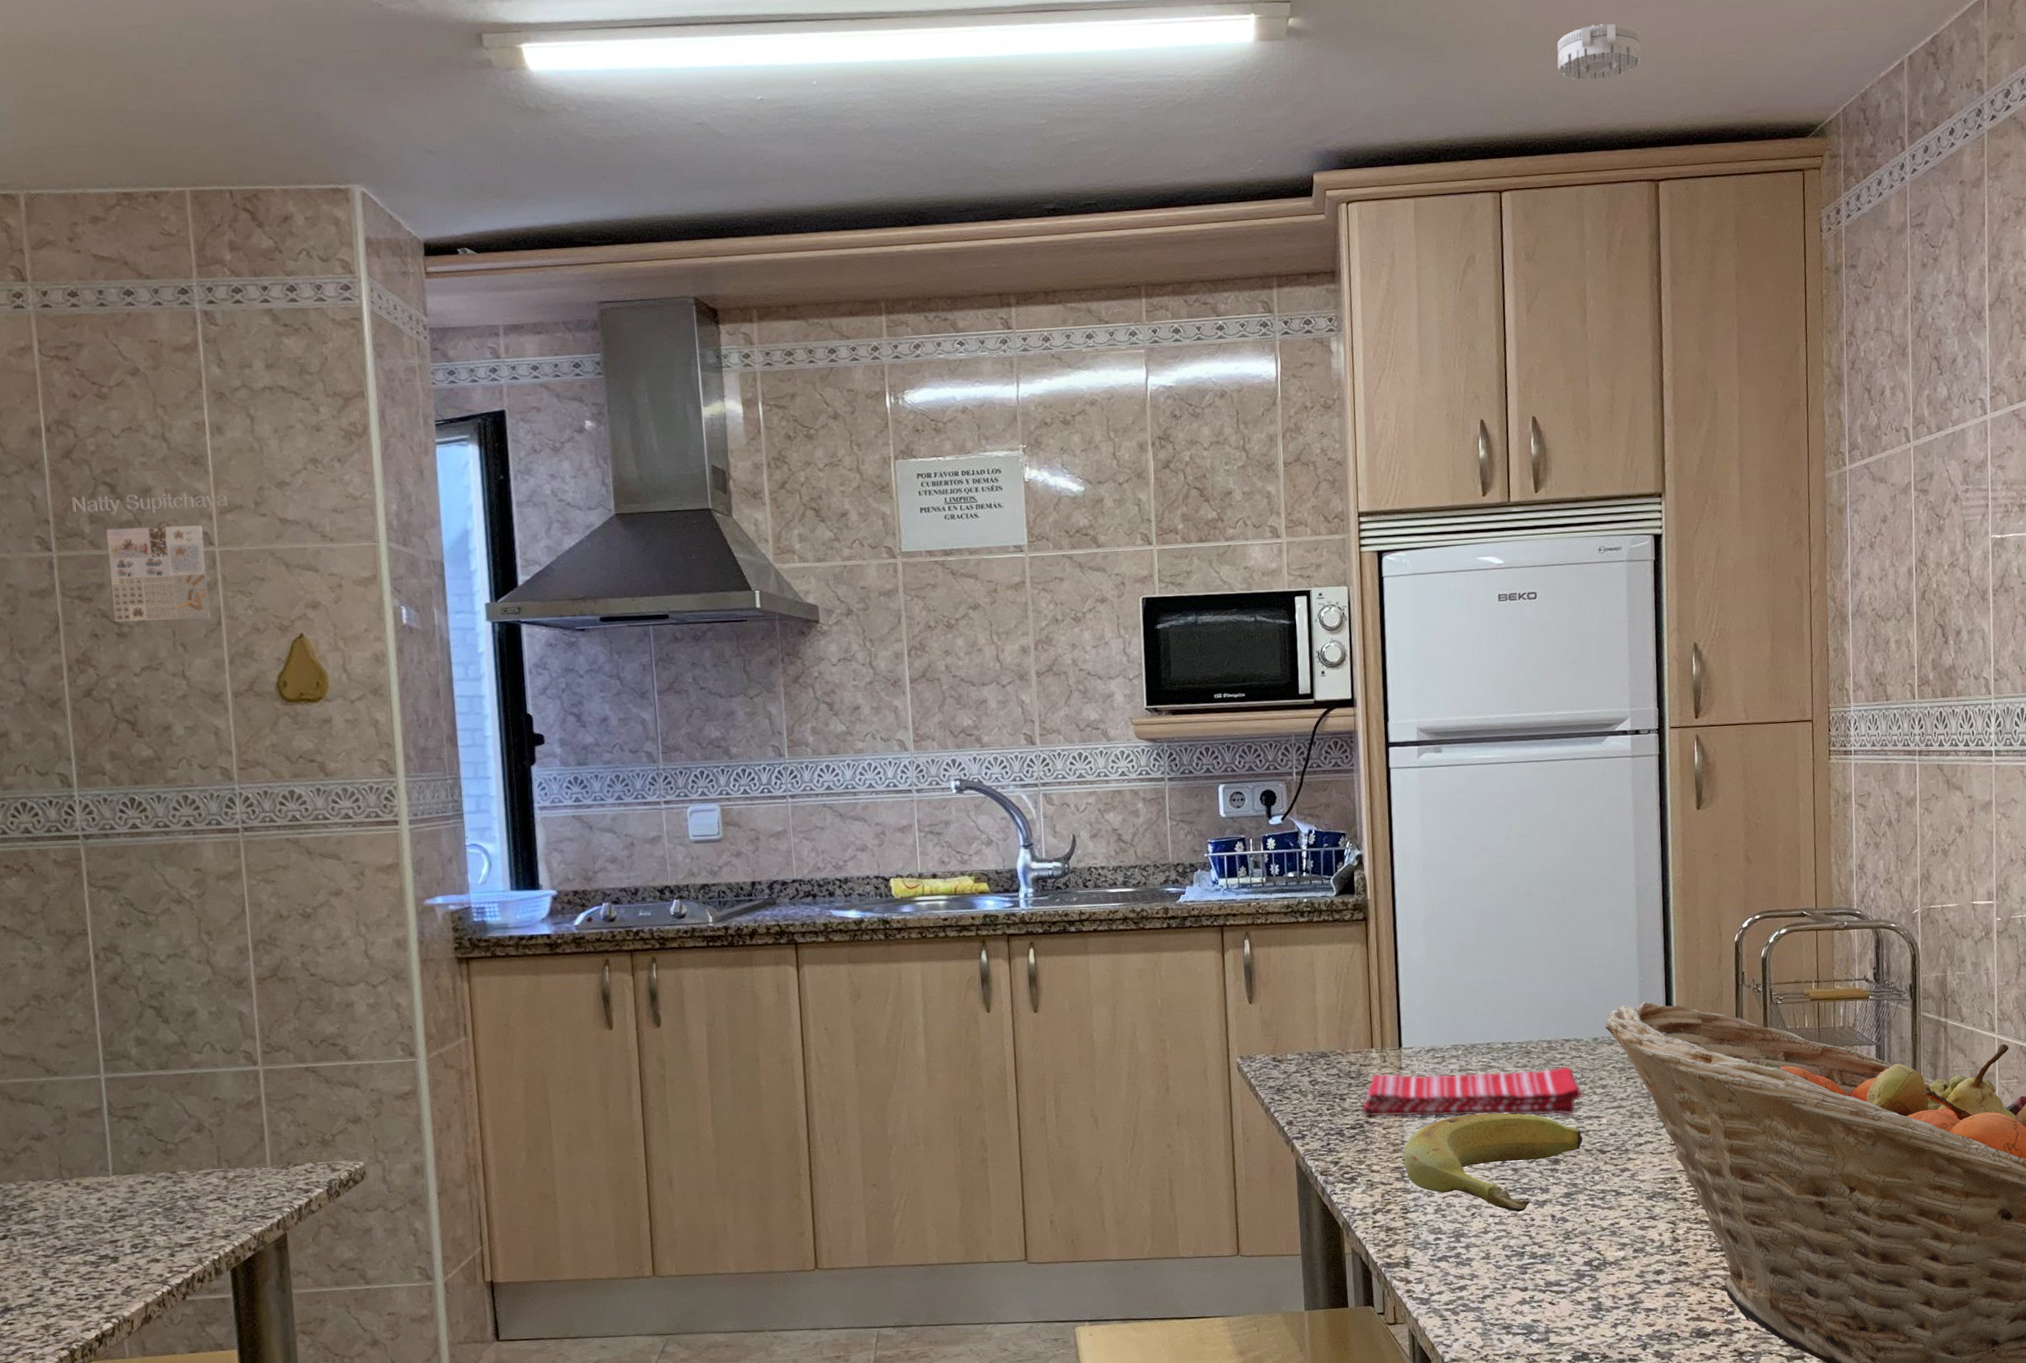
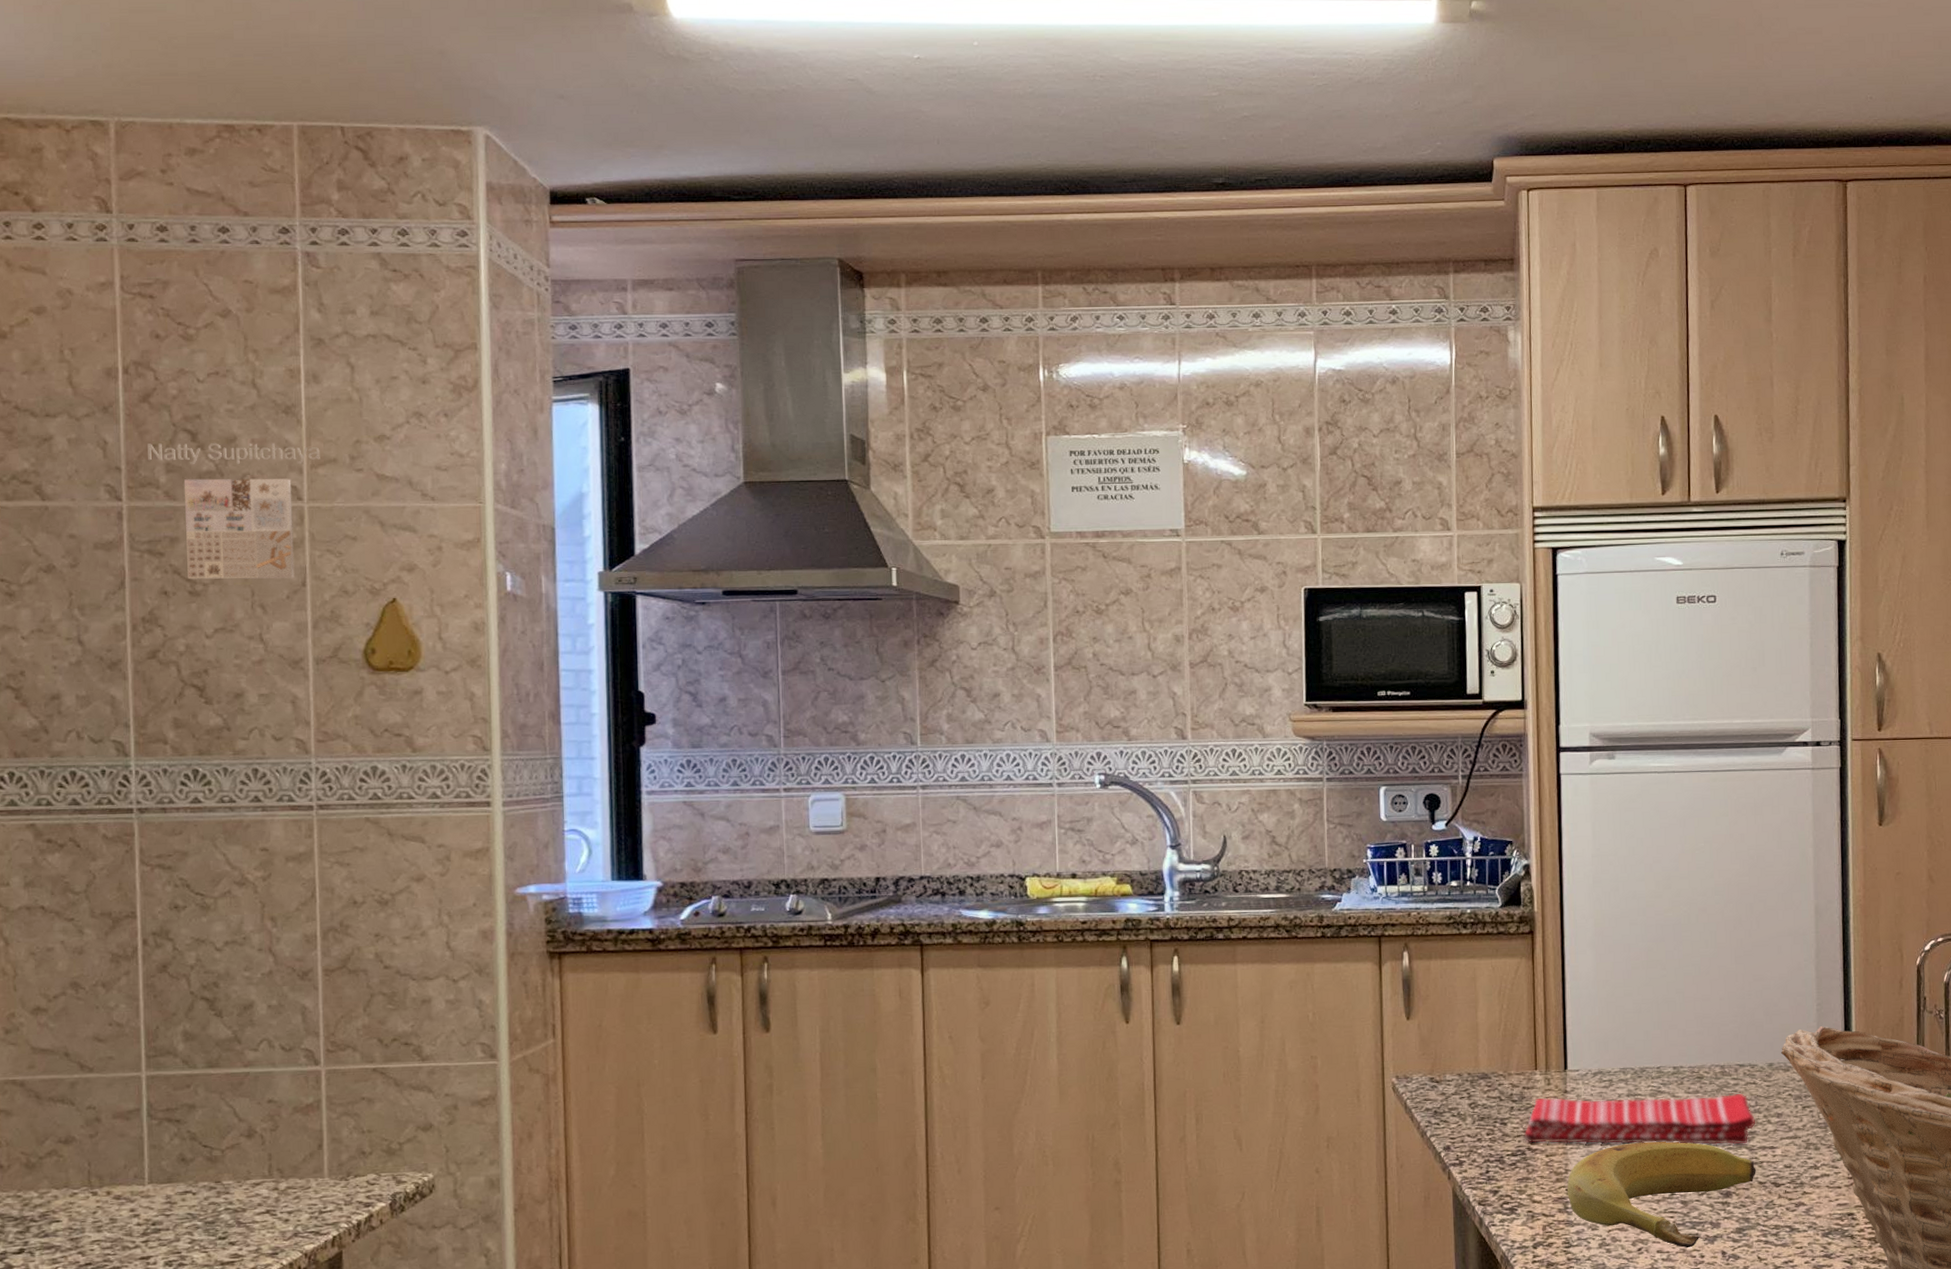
smoke detector: present [1557,23,1641,81] -> none [1745,21,1831,78]

